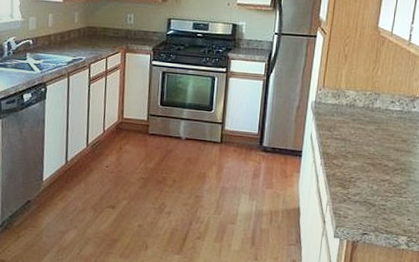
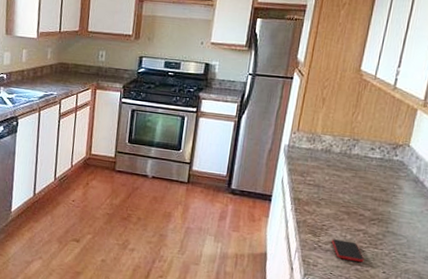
smartphone: none [360,190,390,211] -> present [331,239,364,262]

